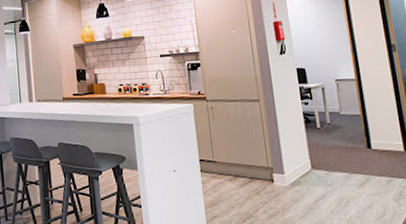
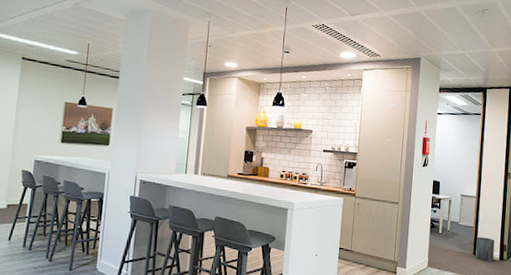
trash can: none [367,125,397,155] -> present [475,237,495,262]

